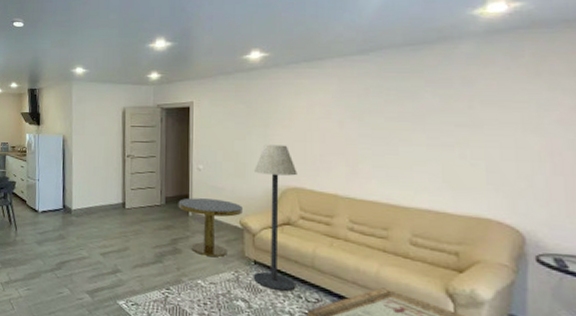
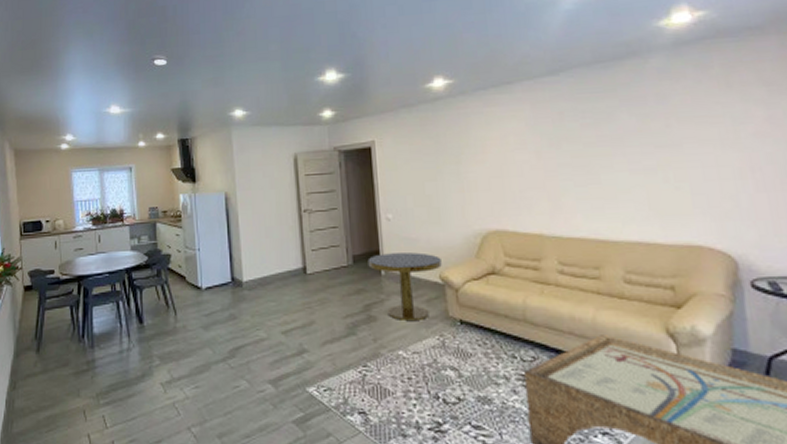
floor lamp: present [253,144,297,291] -> none [450,182,509,352]

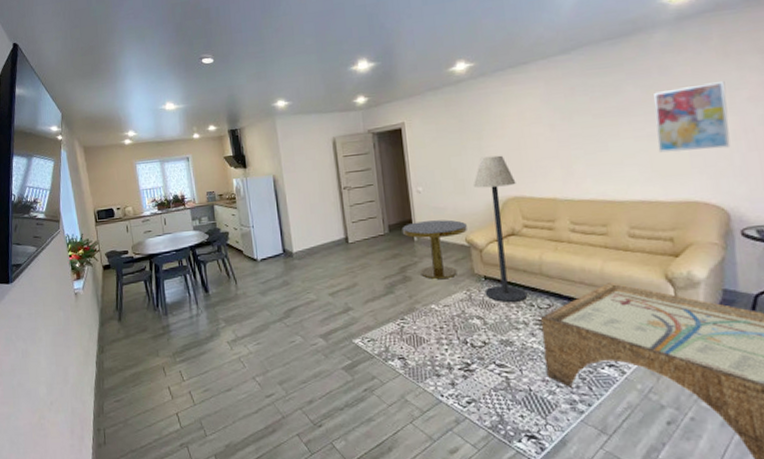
floor lamp: none [450,182,509,352] -> present [474,155,528,302]
wall art: none [651,114,736,189] -> present [654,81,731,153]

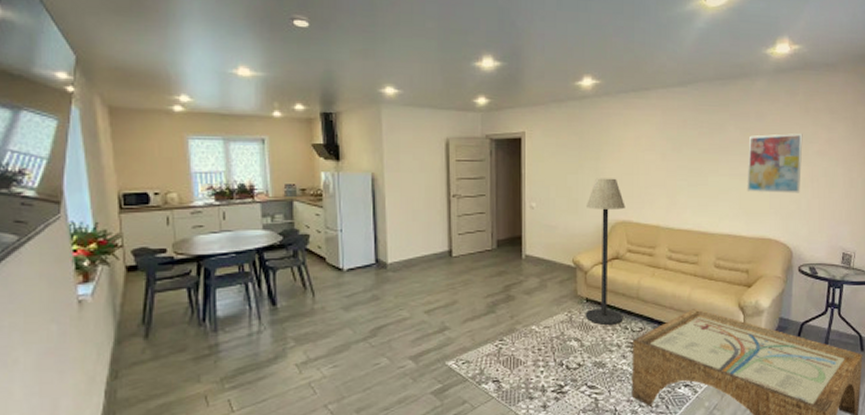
side table: present [402,219,467,279] -> none [510,239,575,299]

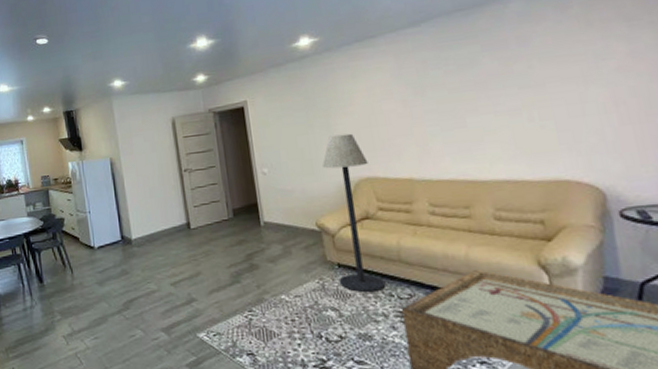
wall art: present [747,134,803,193] -> none [513,51,601,128]

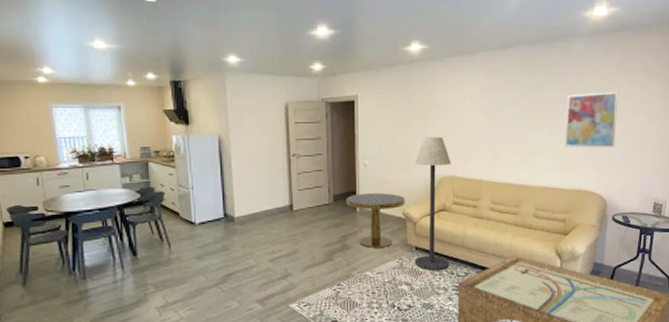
side table: none [247,202,317,267] -> present [346,193,405,248]
wall art: none [513,51,601,128] -> present [565,92,619,148]

